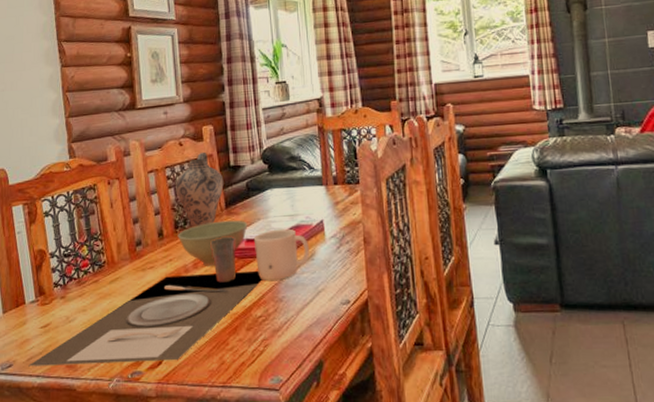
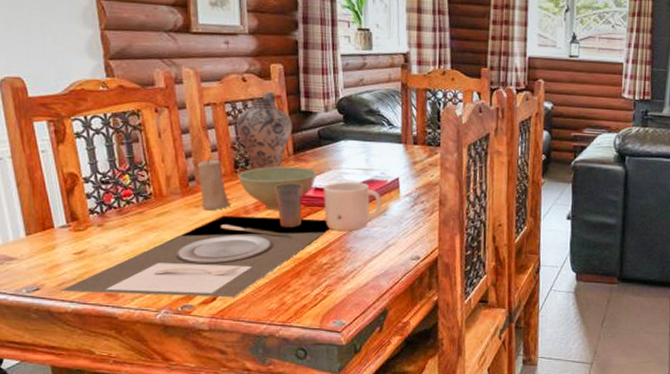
candle: none [143,220,173,273] -> present [197,156,231,211]

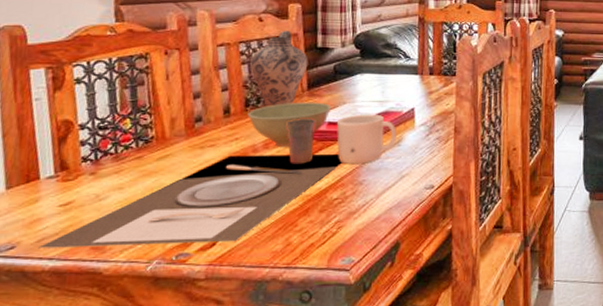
candle: present [197,156,231,211] -> none [205,96,239,151]

